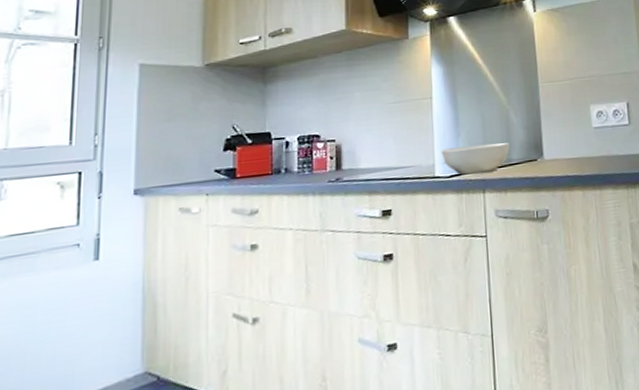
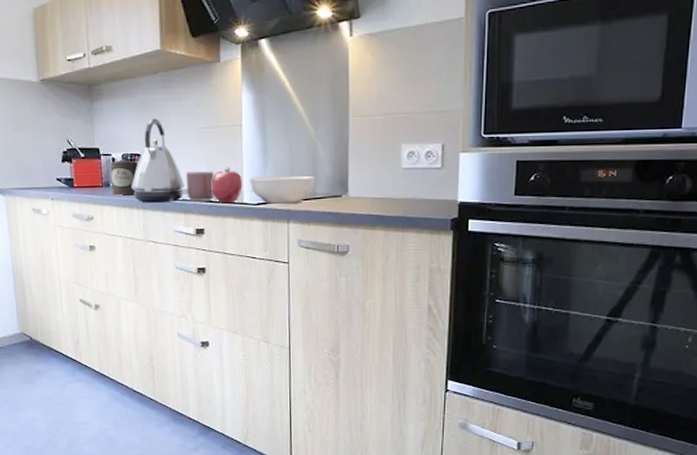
canister: none [283,138,316,183] -> present [110,156,138,196]
kettle: none [307,96,370,187] -> present [131,118,185,203]
mug: none [371,145,405,181] -> present [186,170,216,202]
fruit: none [399,140,434,179] -> present [211,167,243,204]

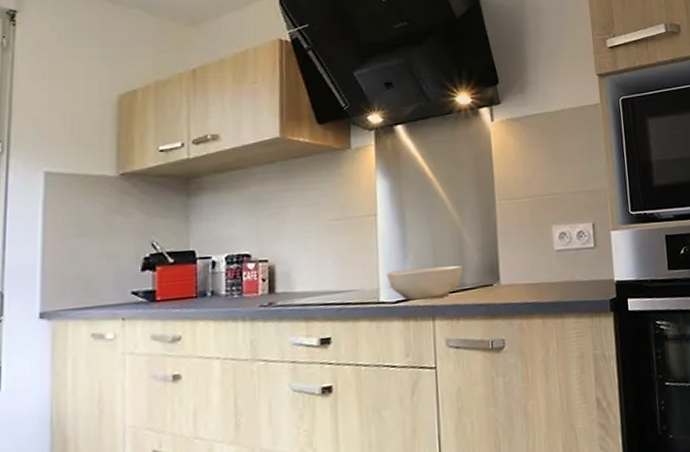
canister: present [110,156,138,196] -> none [209,258,246,307]
kettle: present [131,118,185,203] -> none [236,212,307,313]
mug: present [186,170,216,202] -> none [308,267,346,307]
fruit: present [211,167,243,204] -> none [340,262,379,305]

